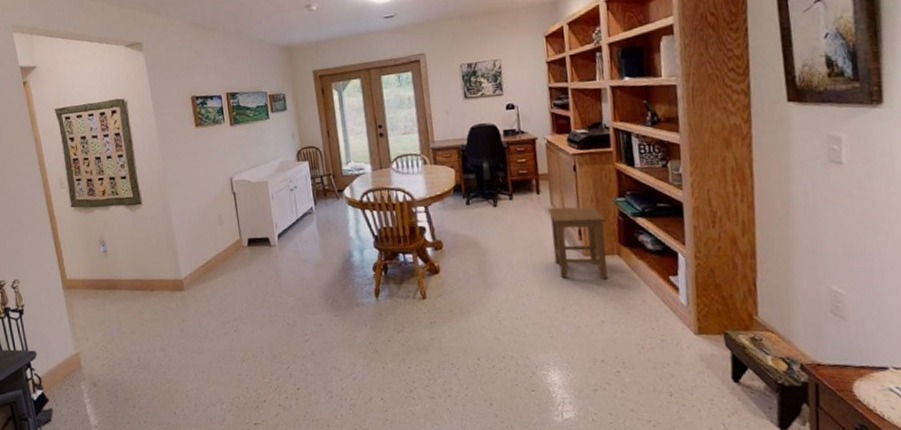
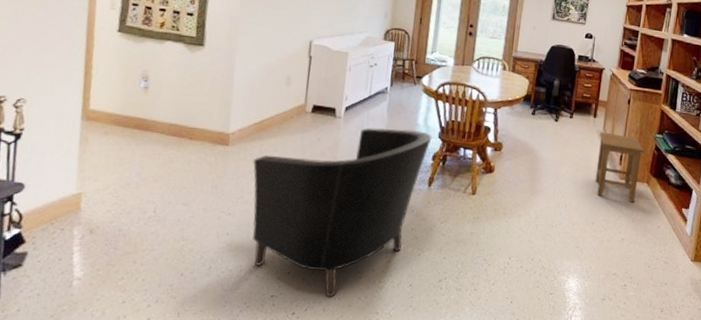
armchair: none [209,244,368,420] -> present [253,127,432,298]

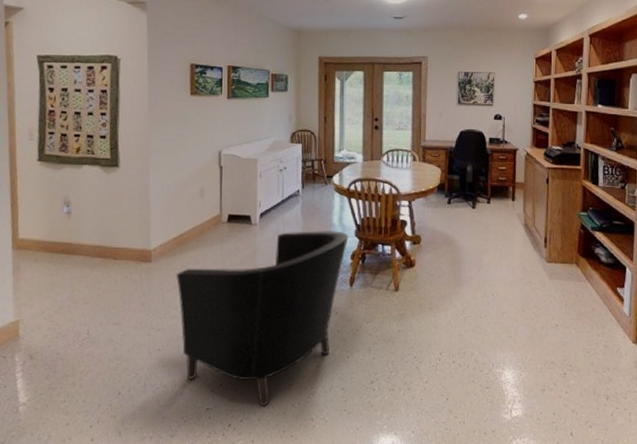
stool: present [595,132,644,203] -> none [521,215,569,286]

